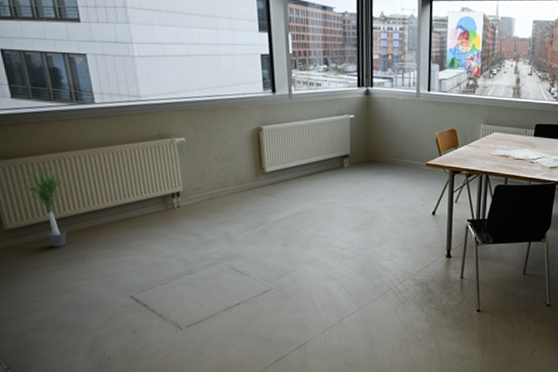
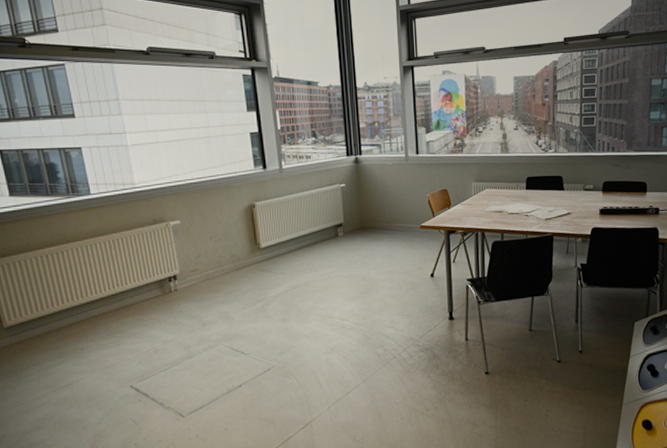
potted plant: present [11,164,79,247] -> none [10,258,77,341]

